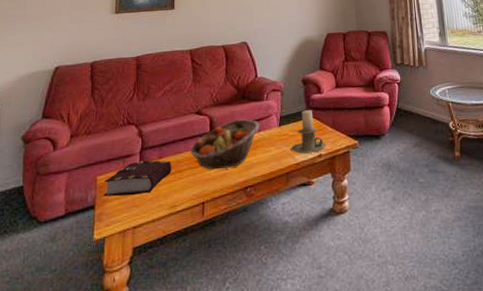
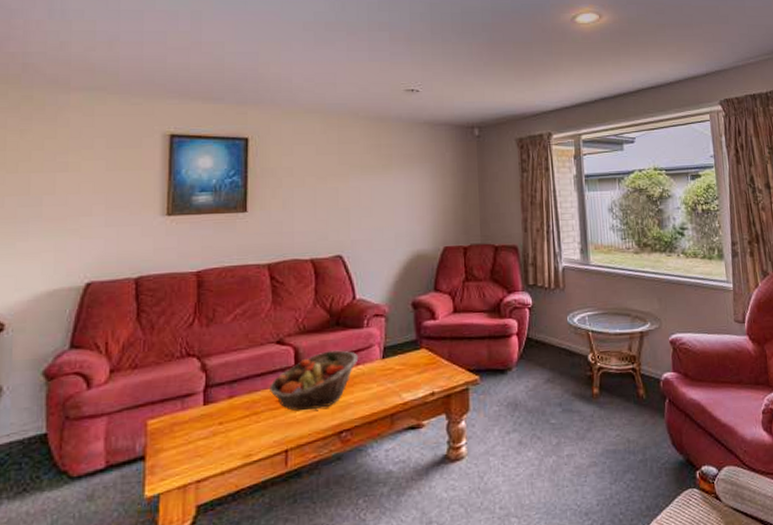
book: present [103,160,172,197] -> none [156,400,246,445]
candle holder: present [290,110,326,154] -> none [396,339,440,392]

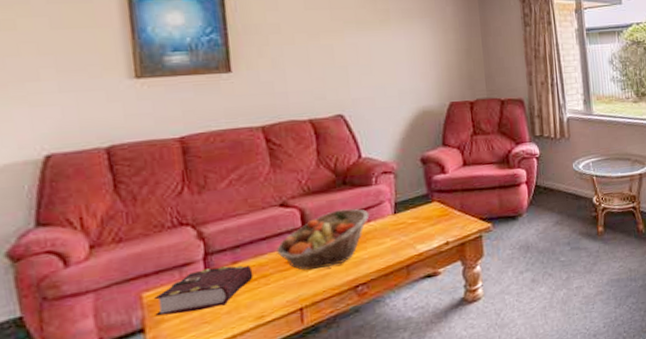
book: none [156,400,246,445] -> present [154,265,254,317]

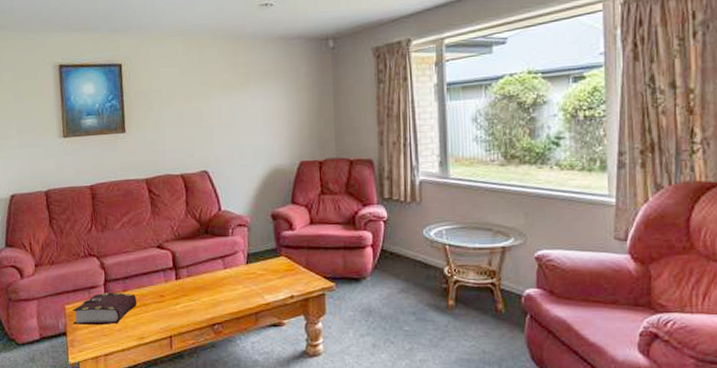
fruit basket: present [276,209,370,271] -> none [154,255,226,305]

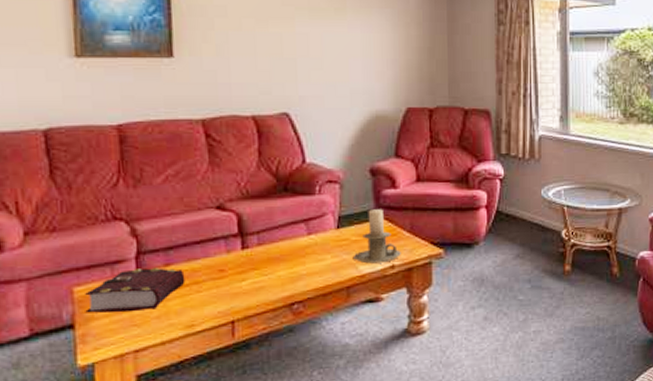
candle holder: none [259,248,299,294] -> present [352,209,401,264]

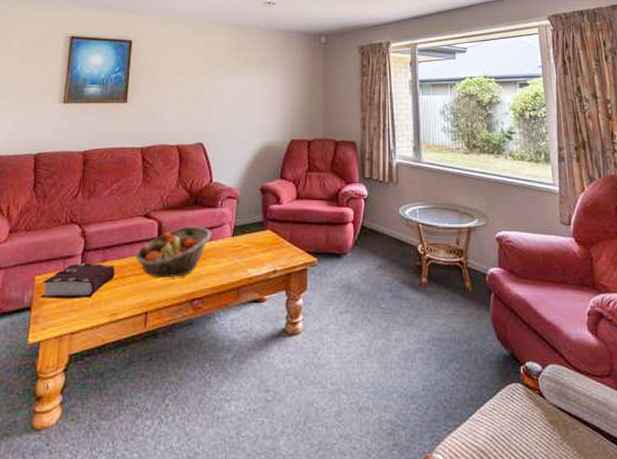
fruit basket: none [211,218,311,282] -> present [136,226,212,278]
candle holder: present [352,209,401,264] -> none [243,221,282,268]

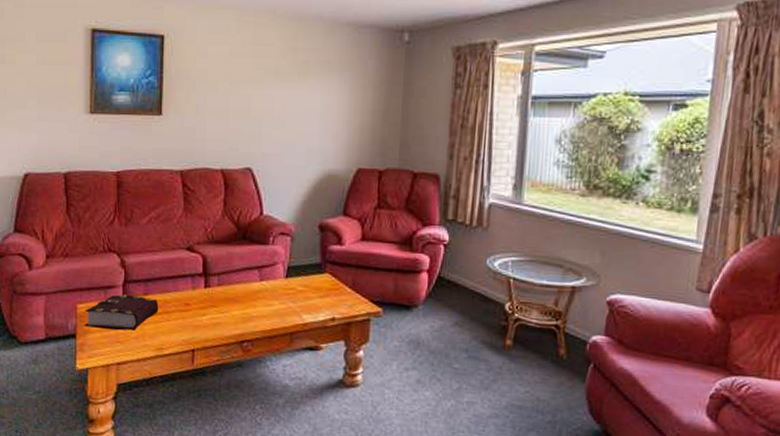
fruit basket: present [136,226,212,278] -> none [180,263,263,317]

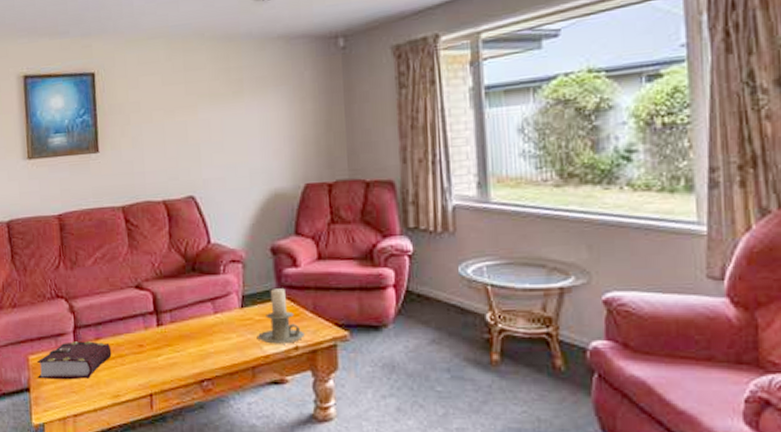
candle holder: none [297,263,342,315] -> present [256,288,305,344]

